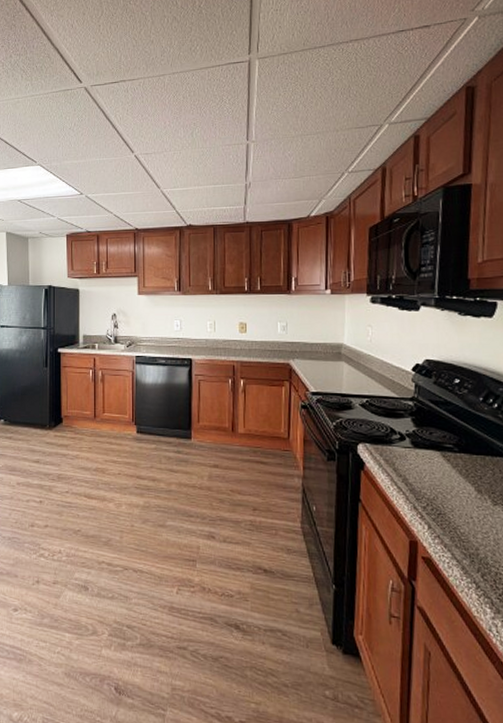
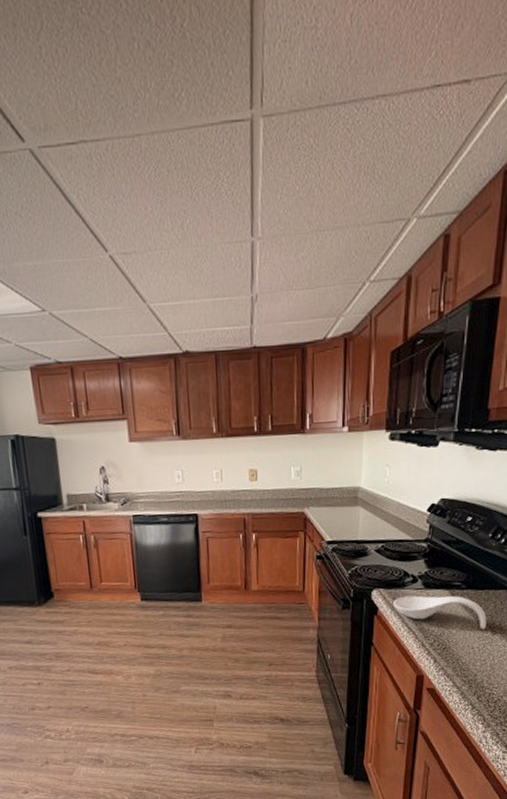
spoon rest: none [381,453,486,498] -> present [394,595,487,629]

